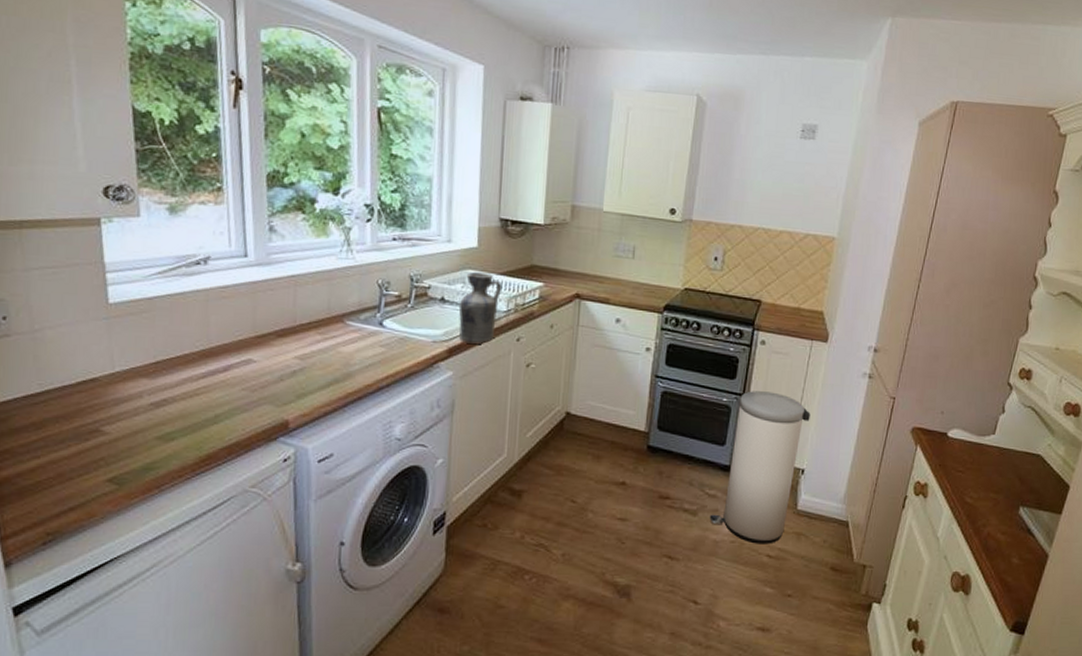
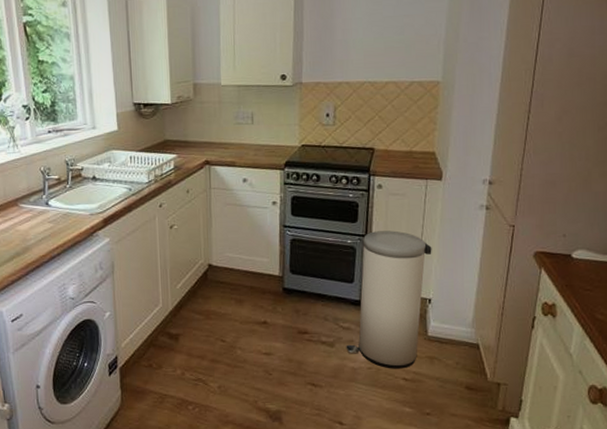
ceramic jug: present [459,271,503,344] -> none [109,151,143,213]

